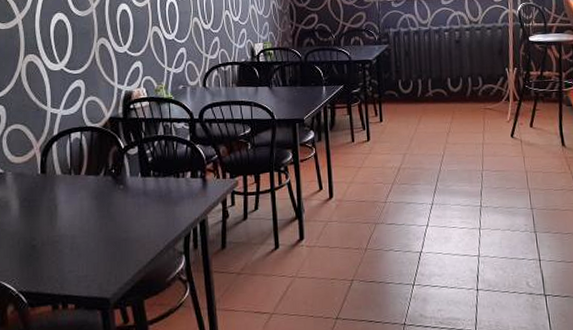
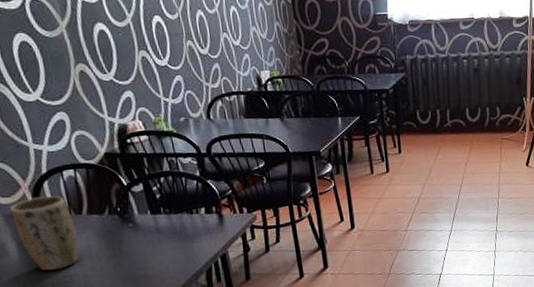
plant pot: none [20,156,73,230] -> present [9,195,79,271]

